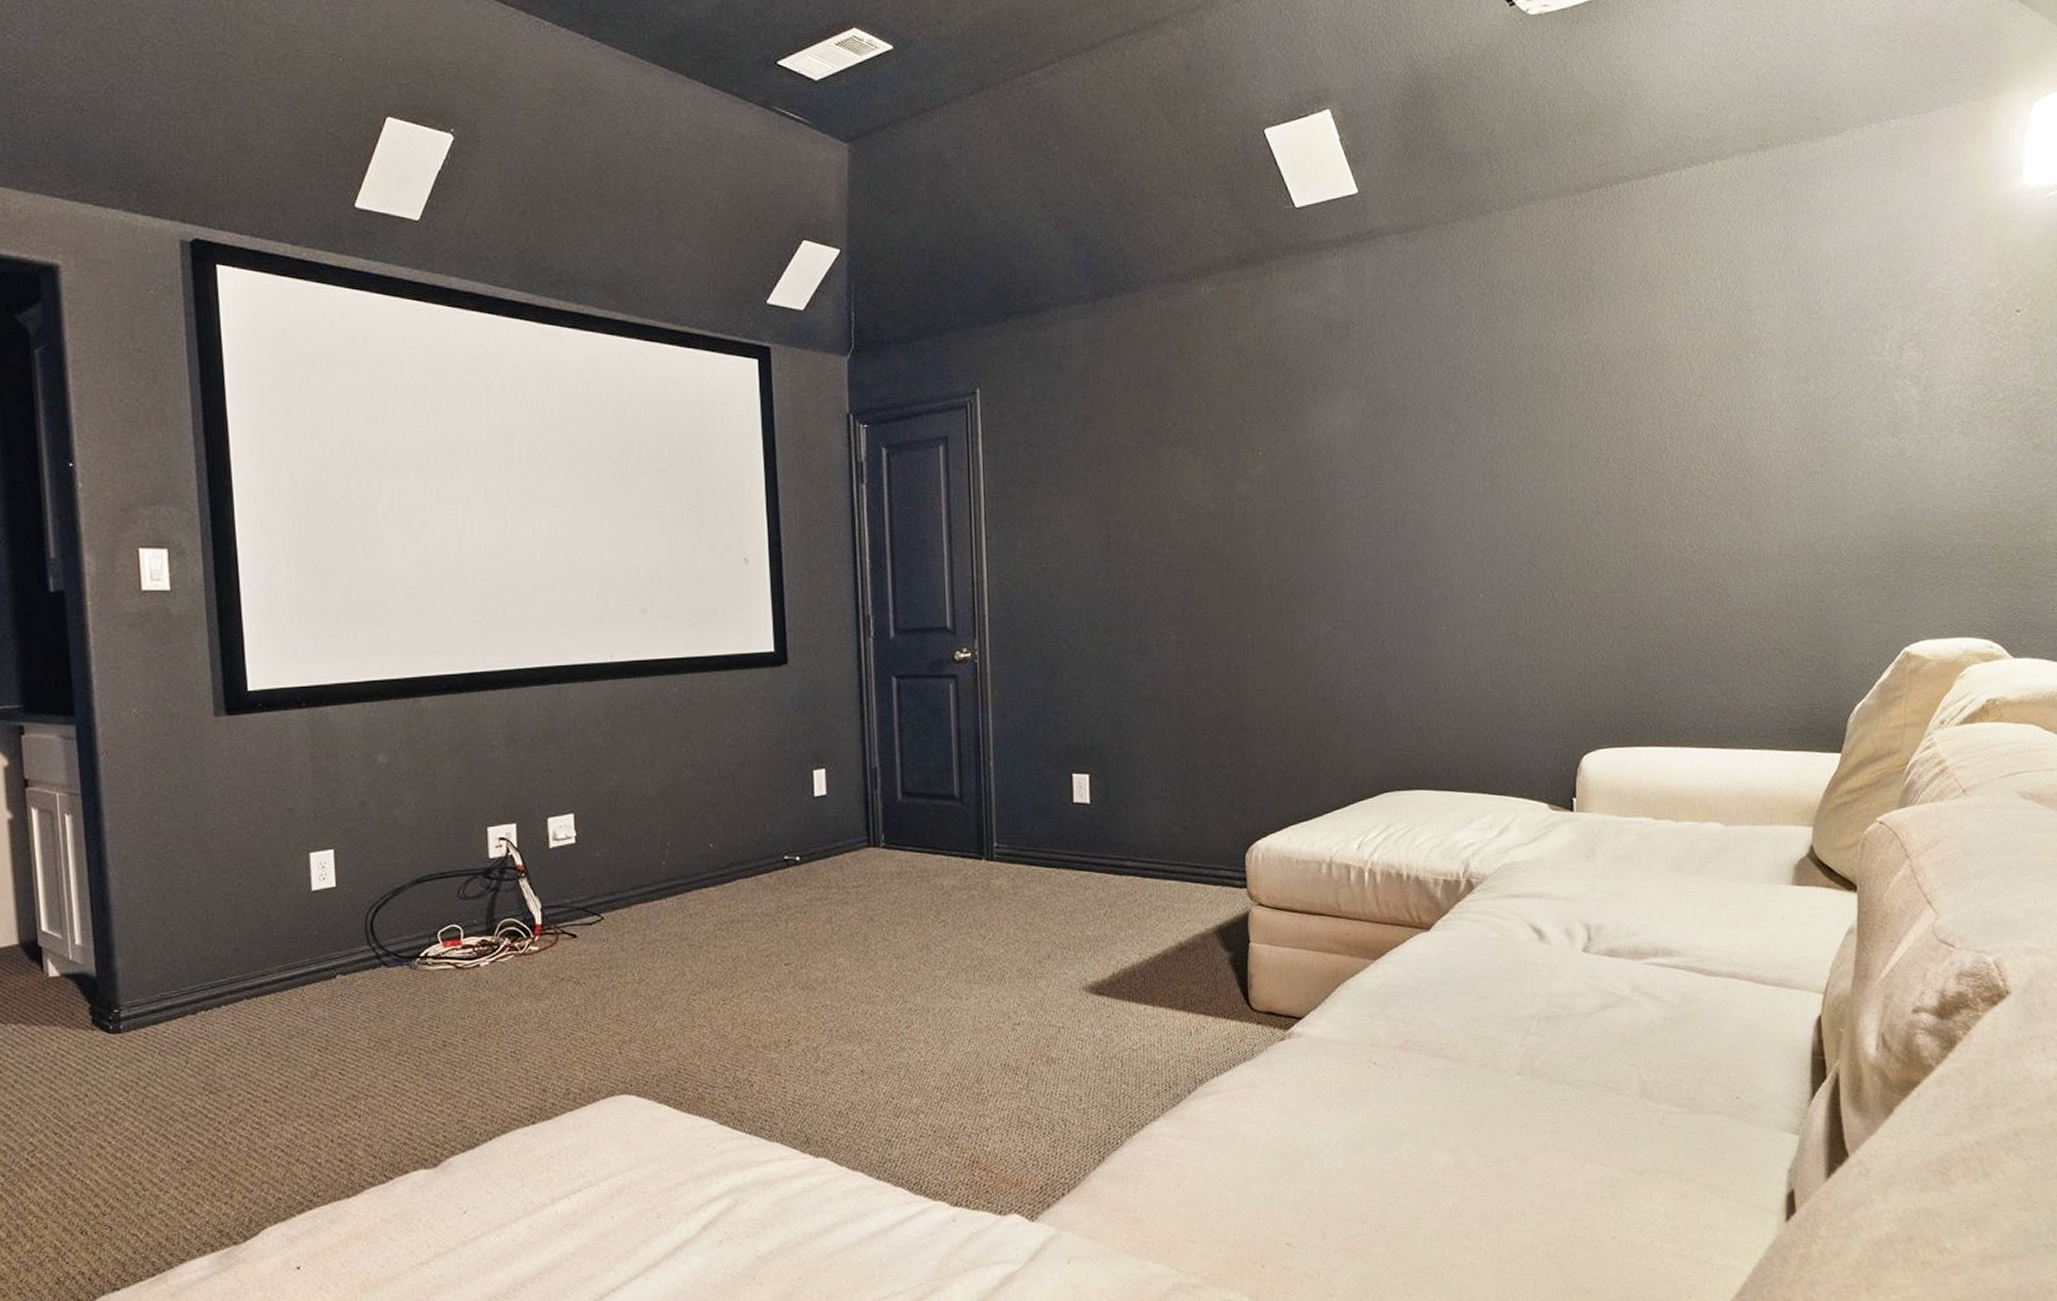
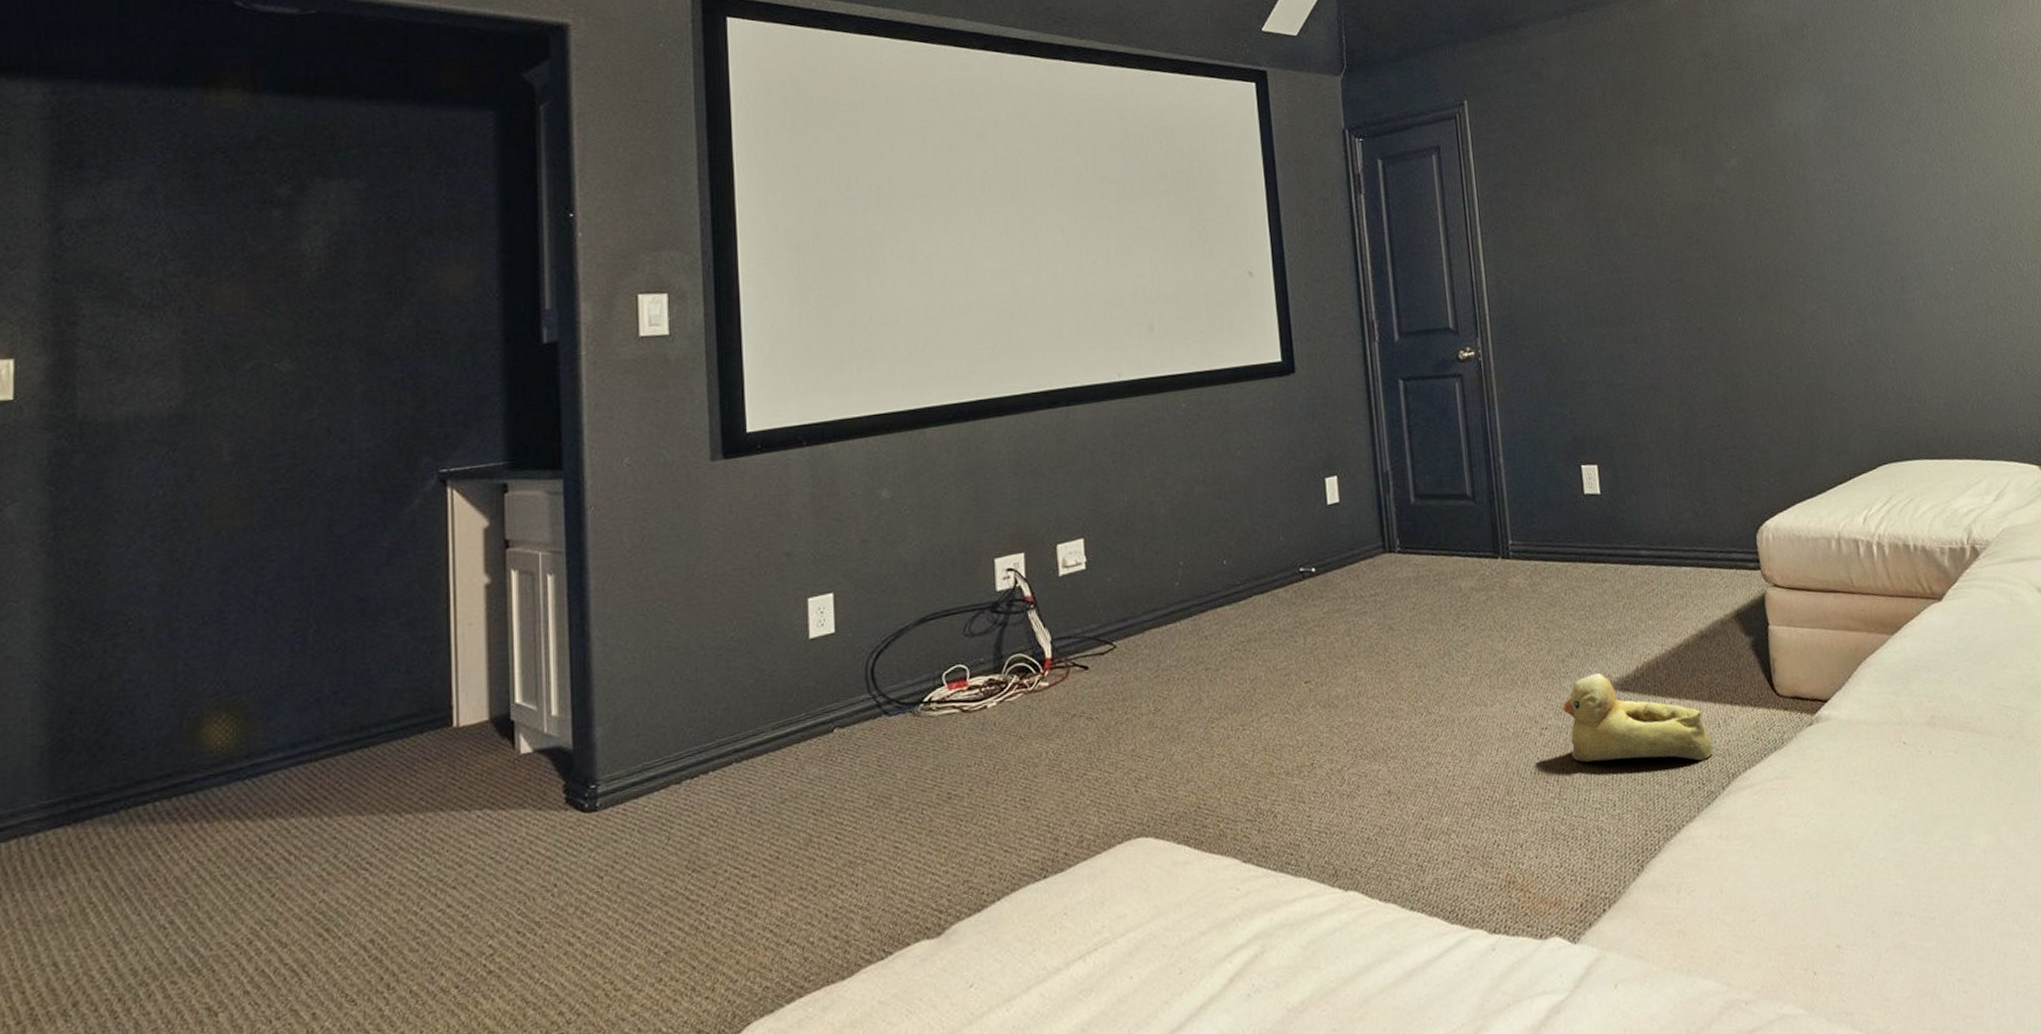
rubber duck: none [1035,975,1183,1065] -> present [1561,673,1714,763]

